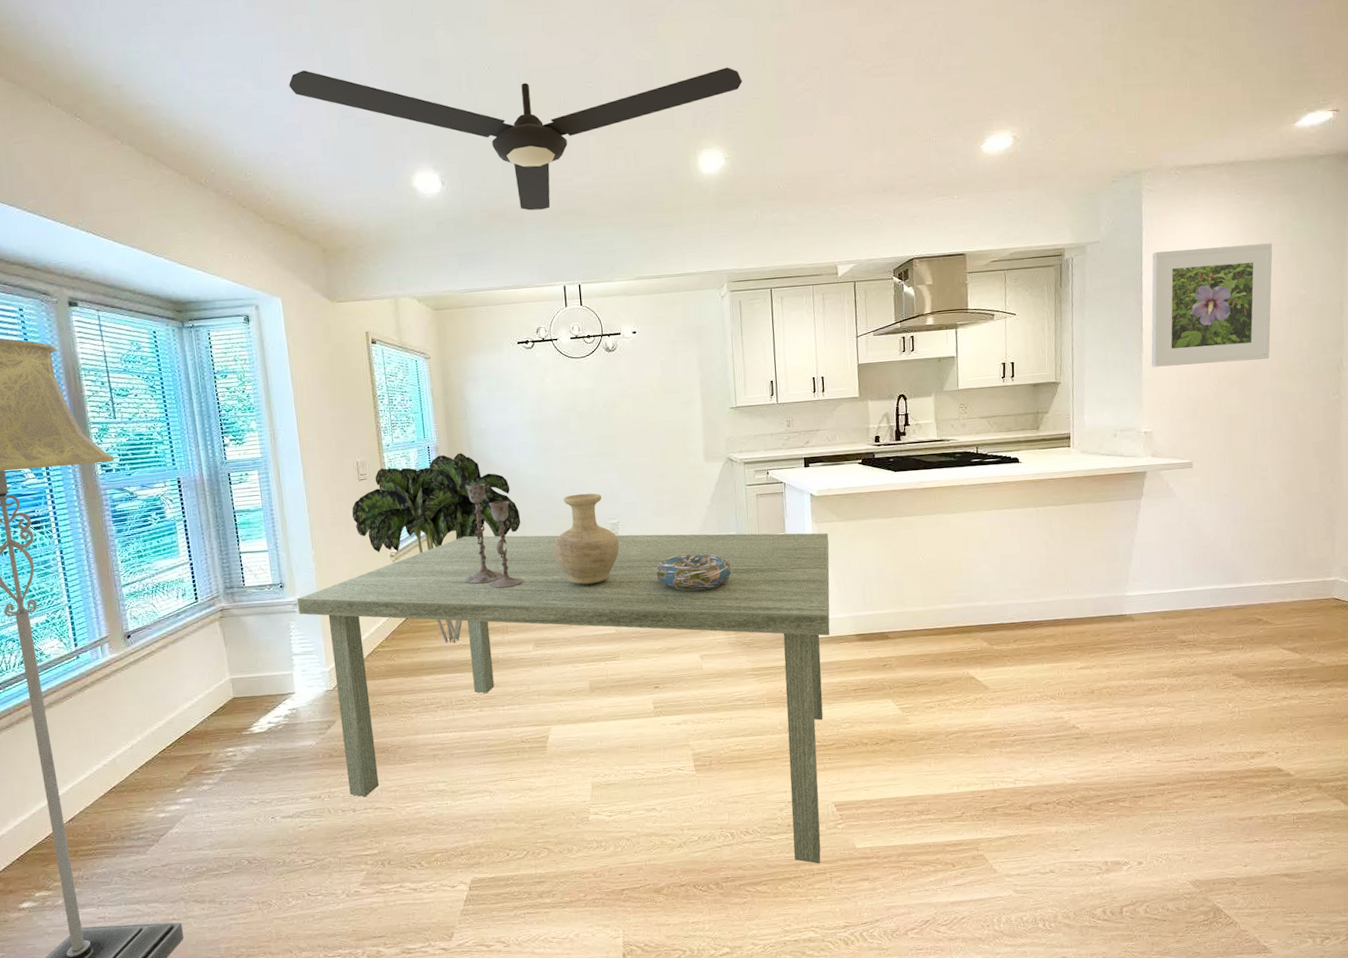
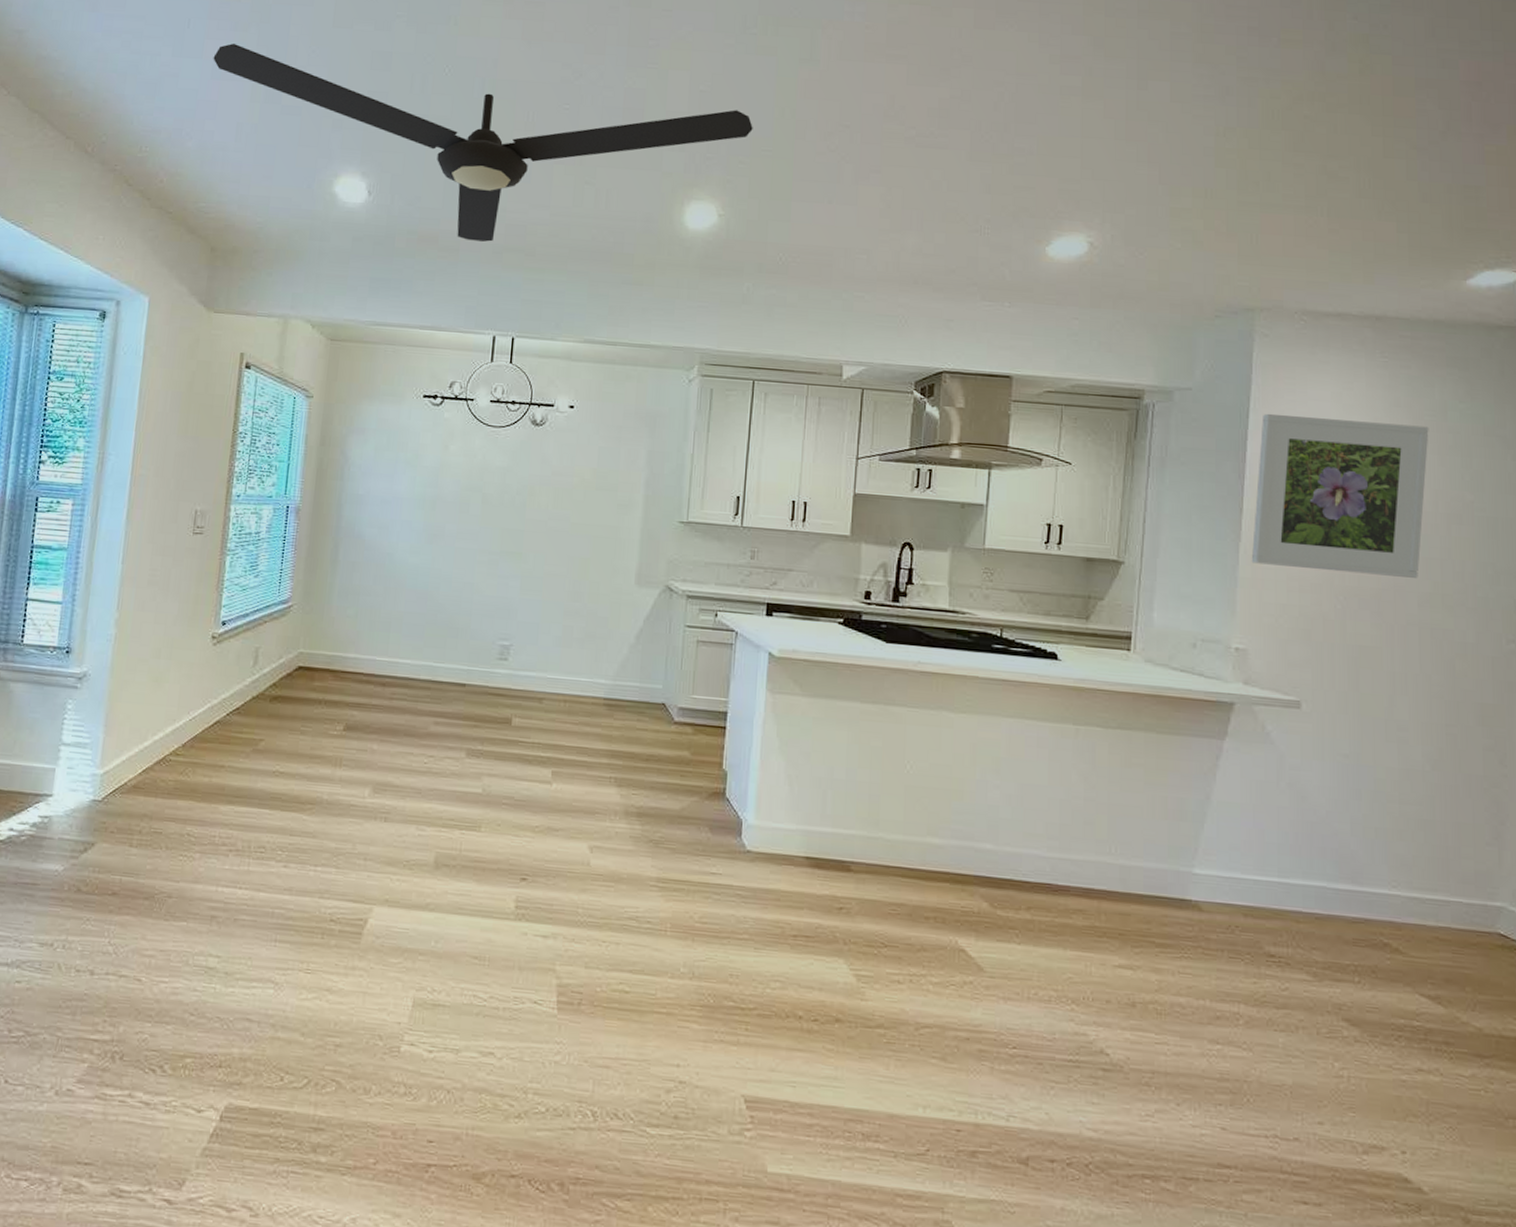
dining table: present [297,532,830,864] -> none [81,628,786,1185]
indoor plant: present [352,453,521,644] -> none [175,520,386,768]
candlestick: present [465,483,523,589] -> none [299,563,376,707]
vase: present [553,493,620,585] -> none [419,598,507,722]
decorative bowl: present [655,553,733,591] -> none [548,702,651,757]

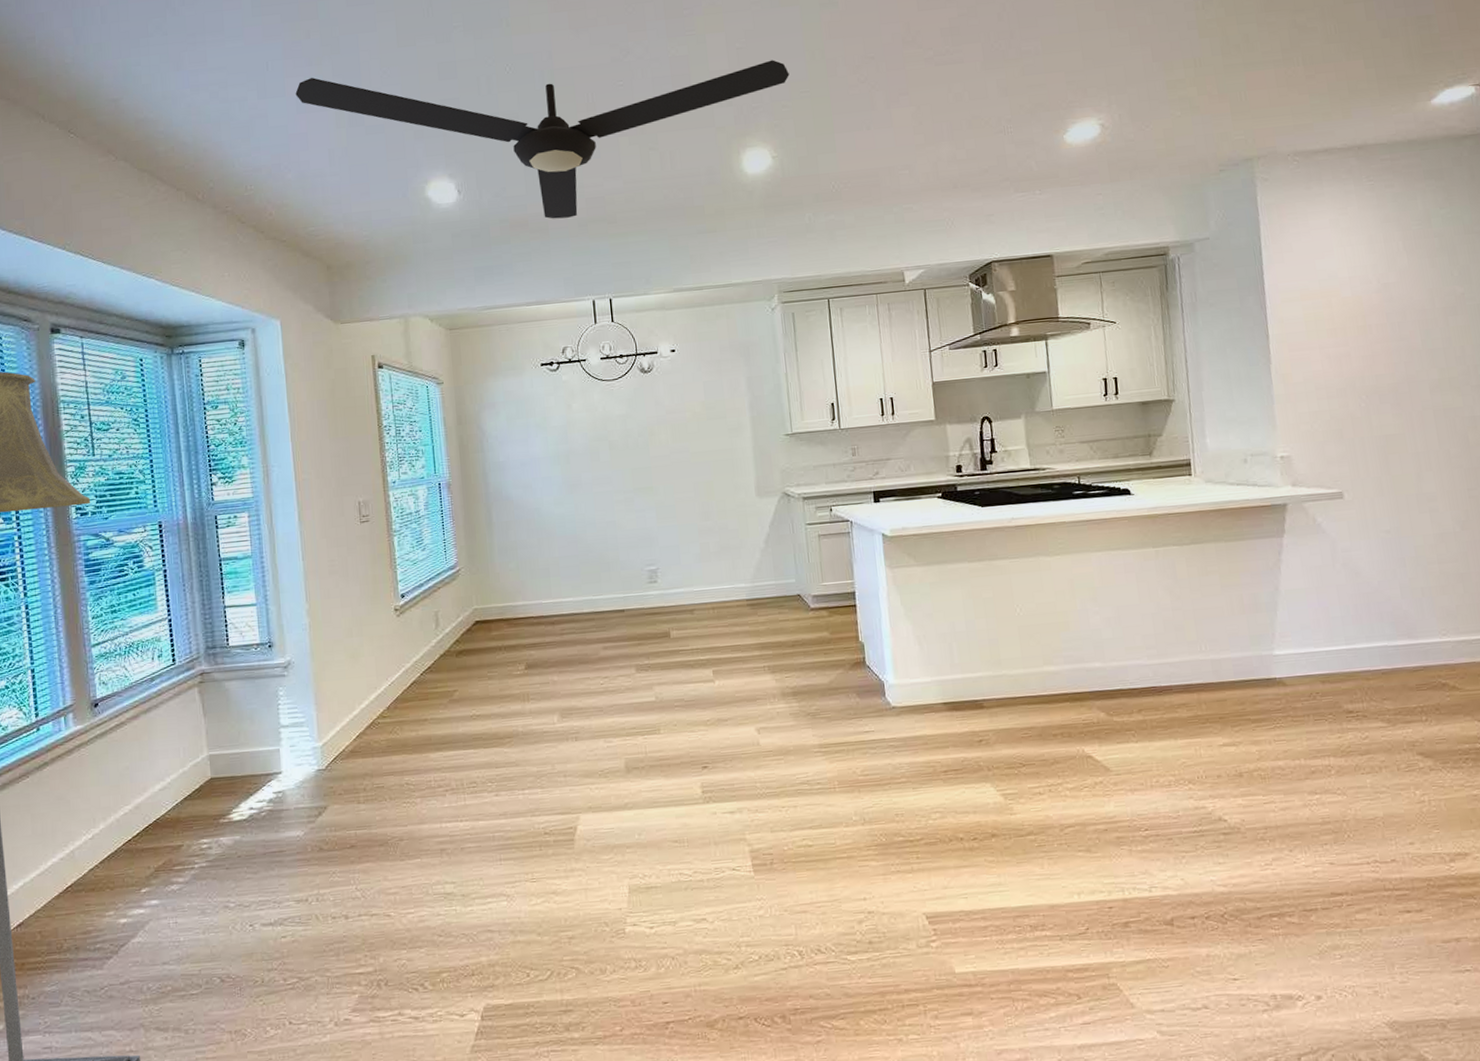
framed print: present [1251,413,1429,578] -> none [1273,235,1427,381]

